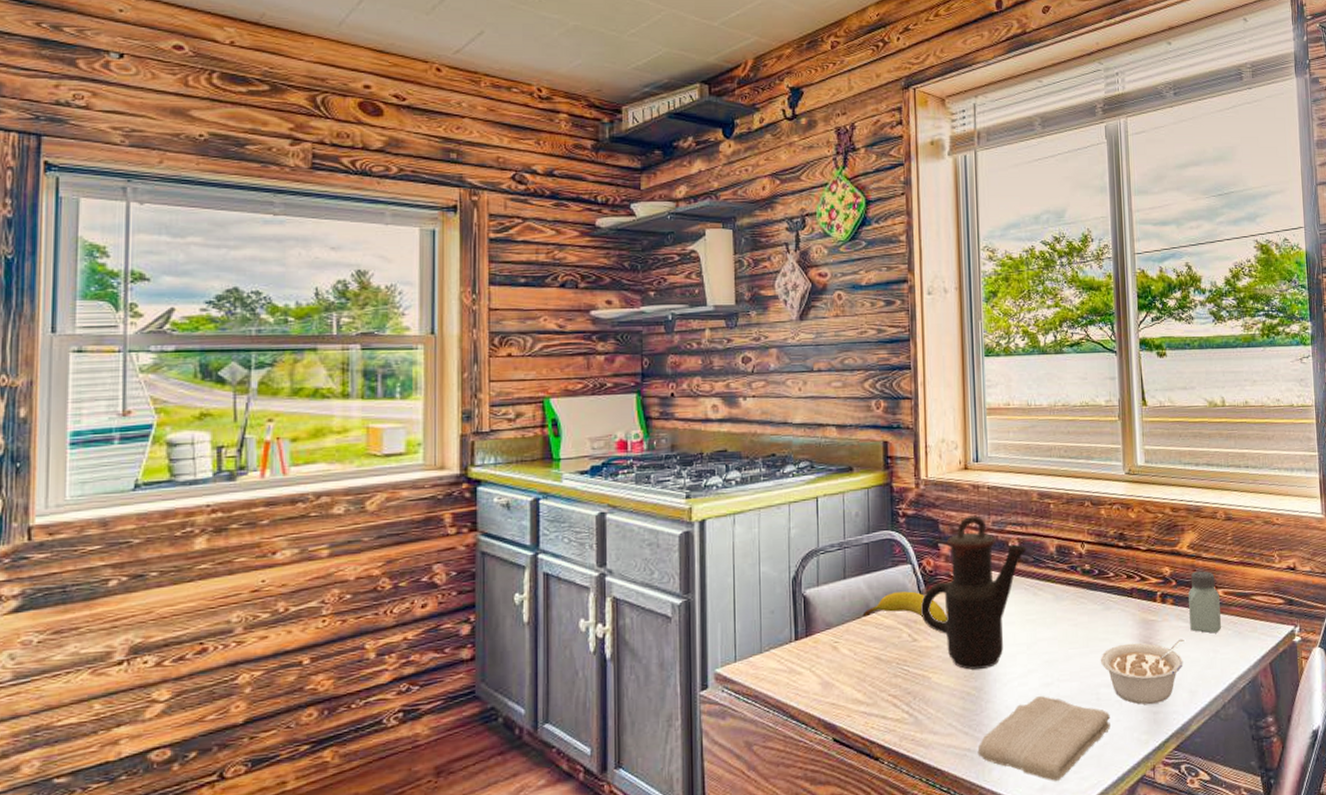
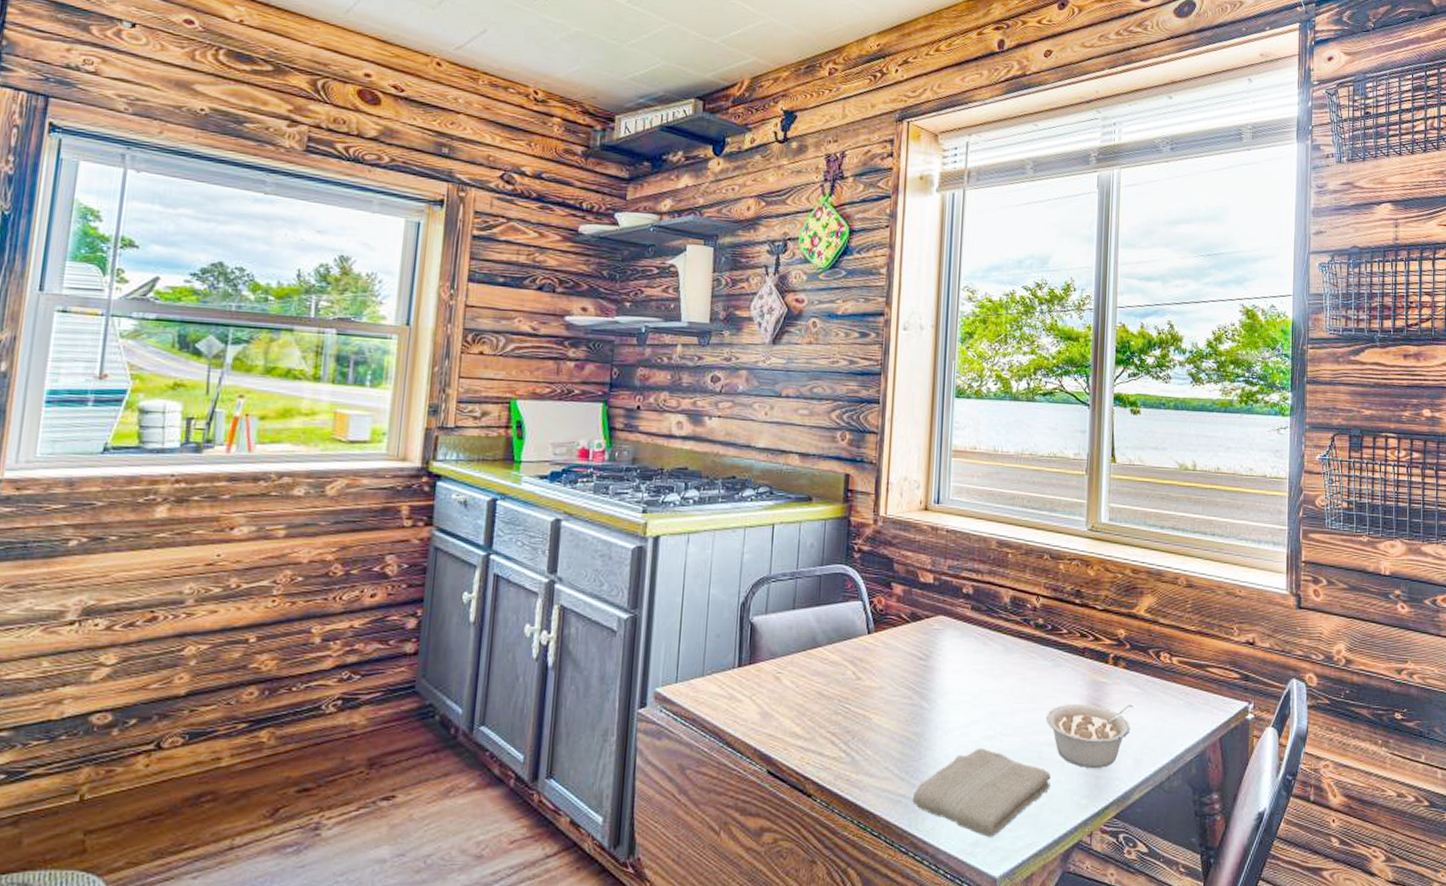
fruit: present [863,591,947,622] -> none [808,628,894,663]
teapot: present [920,515,1028,670] -> none [867,557,982,714]
saltshaker: present [1188,571,1221,633] -> none [1141,636,1174,702]

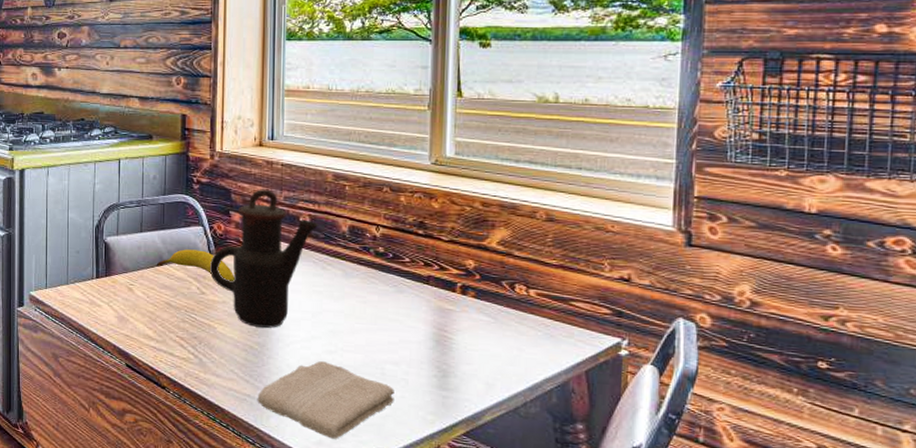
fruit: none [808,628,894,663] -> present [156,249,235,281]
teapot: none [867,557,982,714] -> present [209,189,319,328]
legume: present [1046,703,1135,769] -> none [389,327,486,389]

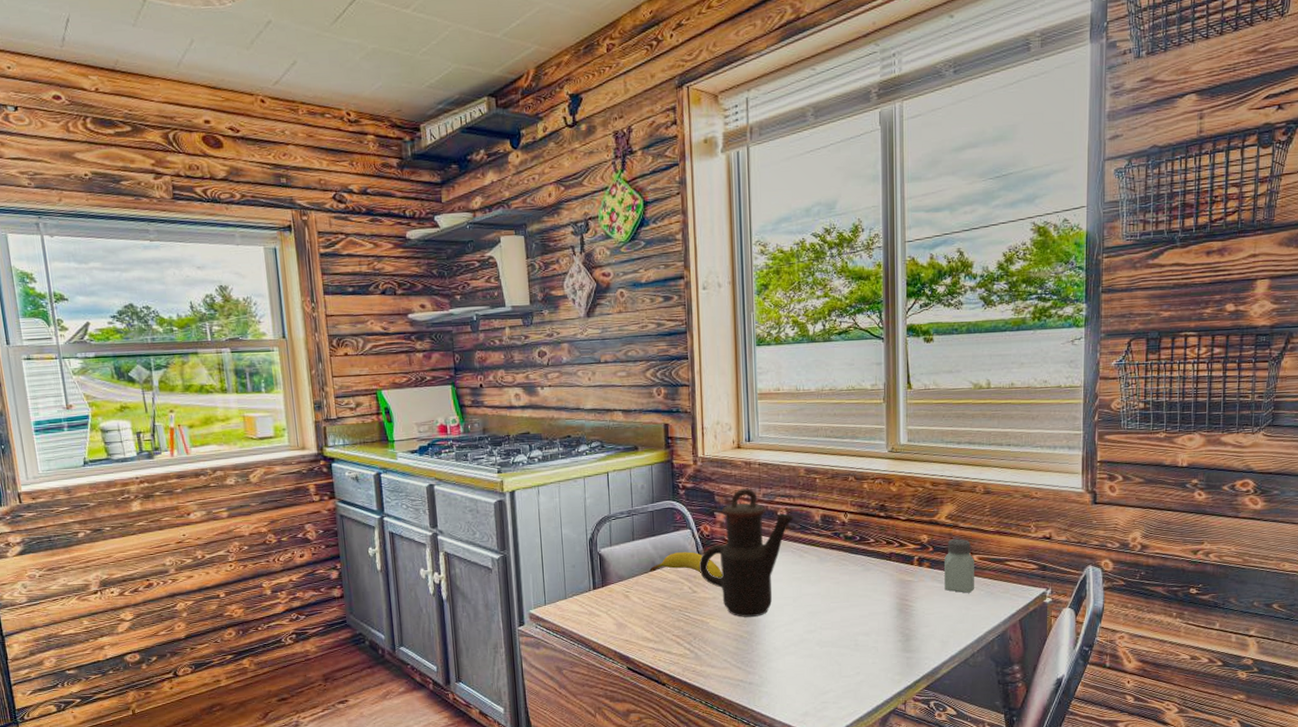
washcloth: present [257,361,394,439] -> none [749,641,867,709]
saltshaker: none [493,268,531,332] -> present [944,538,974,593]

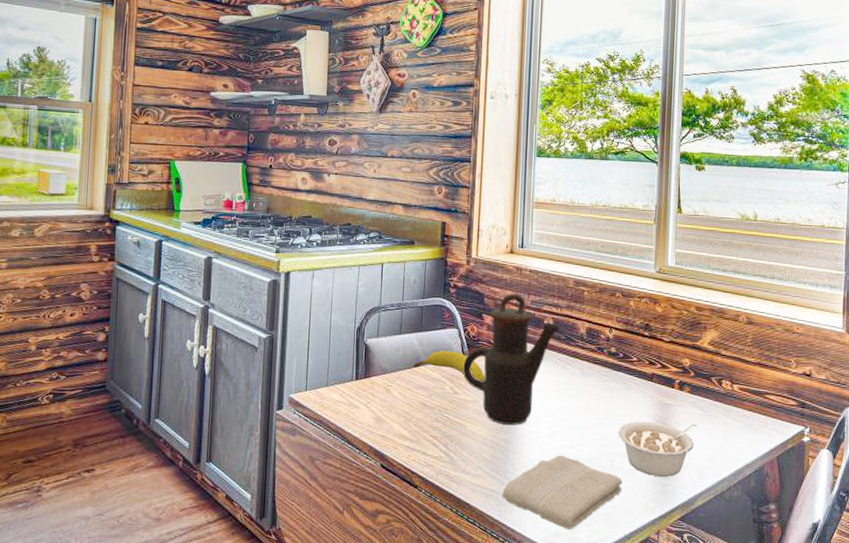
washcloth: none [749,641,867,709] -> present [502,455,622,530]
legume: none [860,597,940,651] -> present [618,421,699,478]
saltshaker: present [944,538,974,593] -> none [704,366,735,423]

